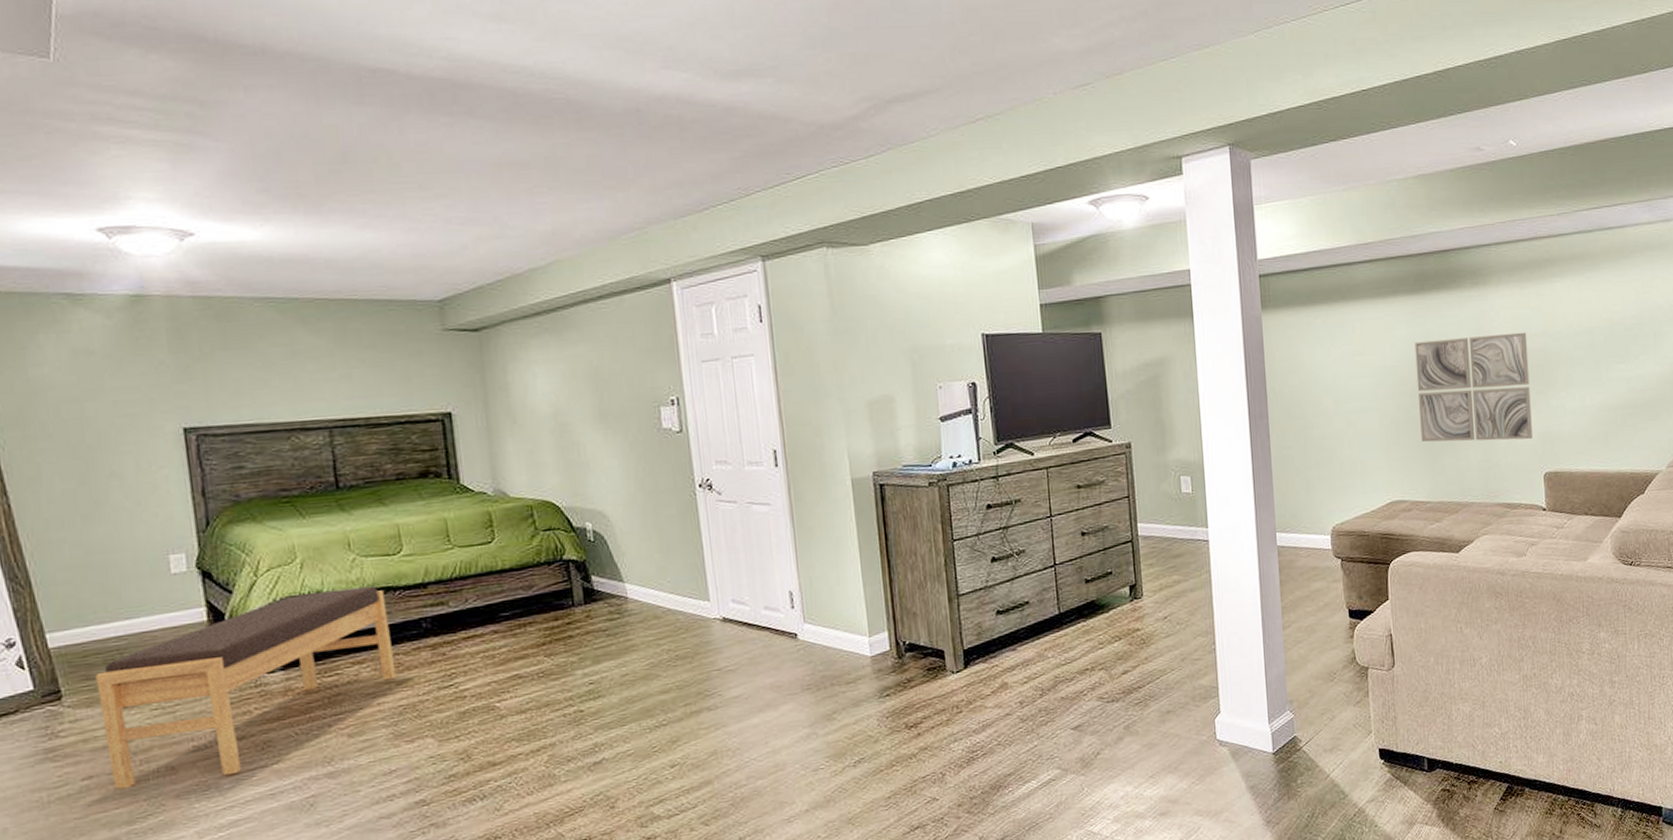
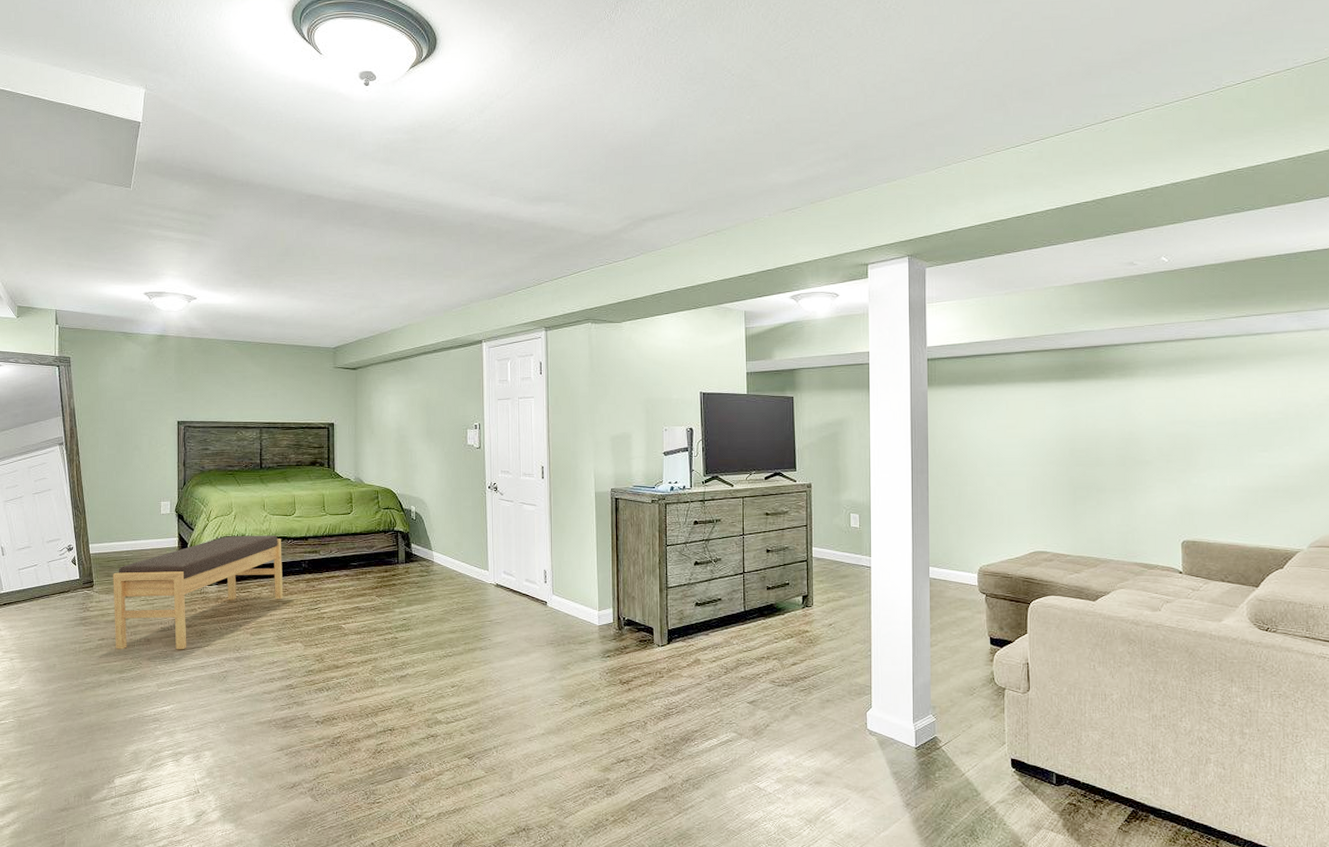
wall art: present [1414,332,1533,443] -> none [1063,418,1172,511]

